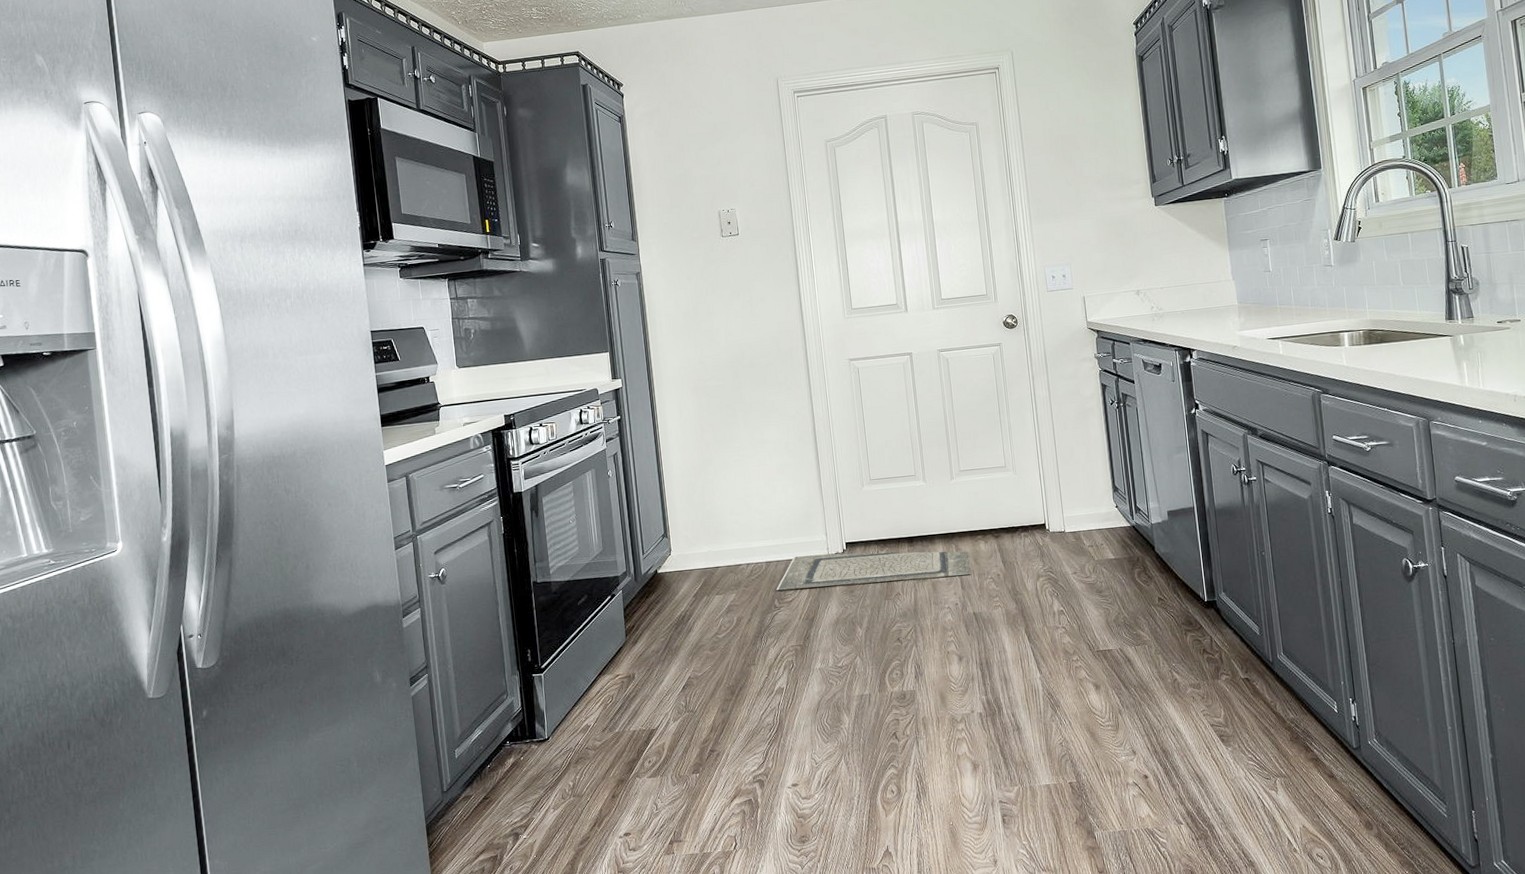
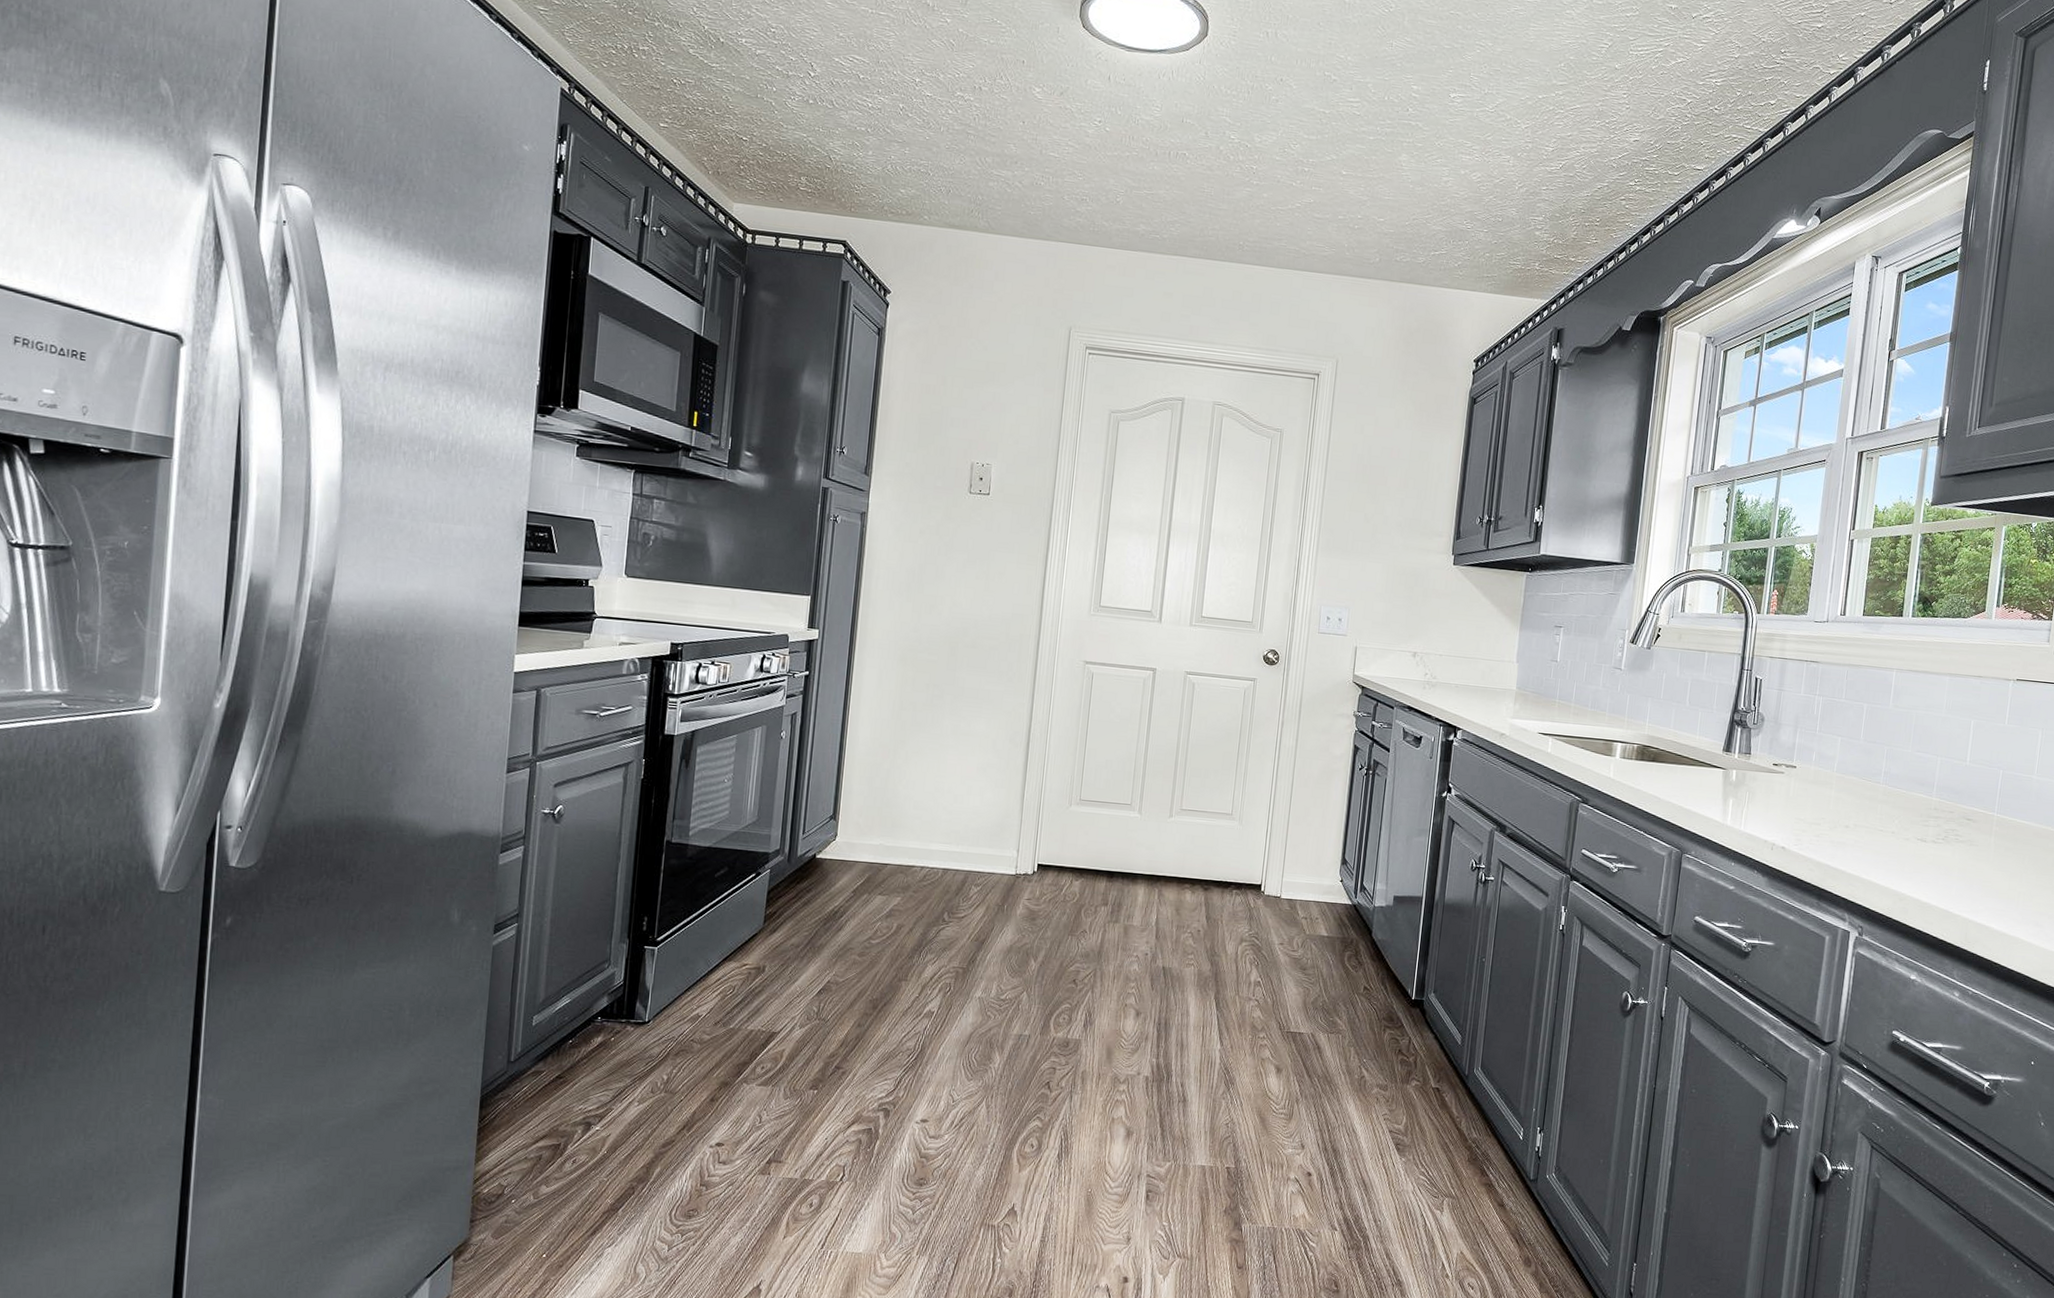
doormat: present [776,551,972,591] -> none [949,869,1171,925]

